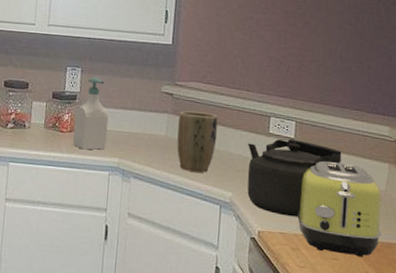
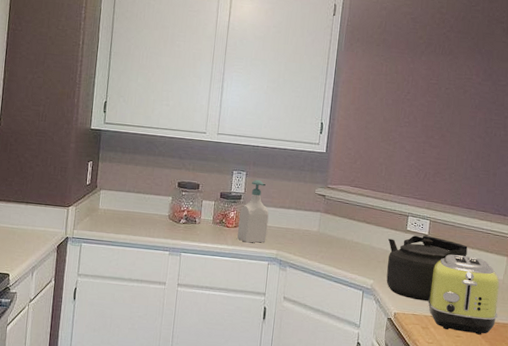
plant pot: present [177,111,218,173] -> none [327,210,364,263]

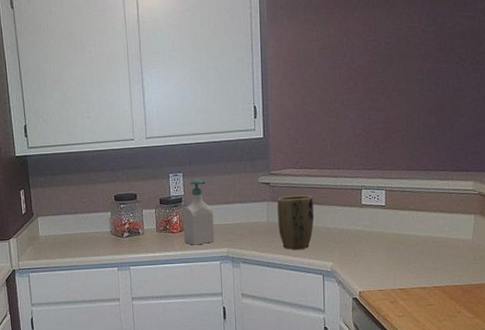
plant pot: none [327,210,364,263] -> present [277,195,314,250]
kettle: present [386,235,468,302] -> none [342,206,430,275]
toaster: present [428,254,500,335] -> none [393,220,471,300]

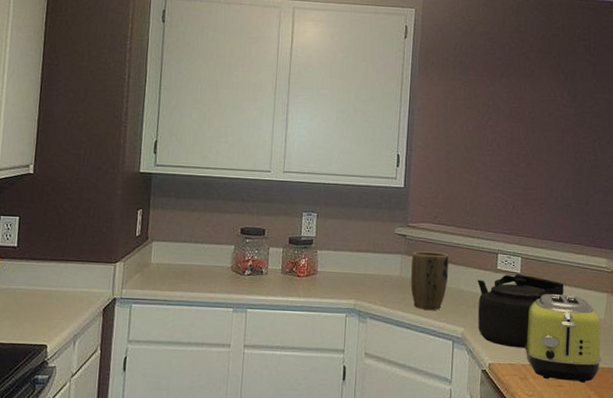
soap bottle: present [183,178,215,246] -> none [310,221,344,293]
kettle: none [342,206,430,275] -> present [477,274,564,348]
toaster: none [393,220,471,300] -> present [525,293,602,383]

